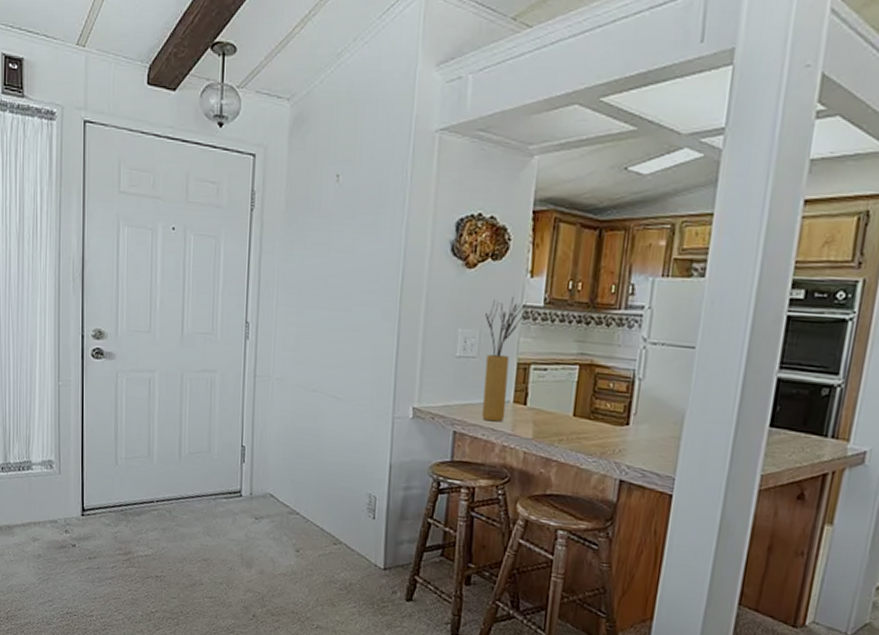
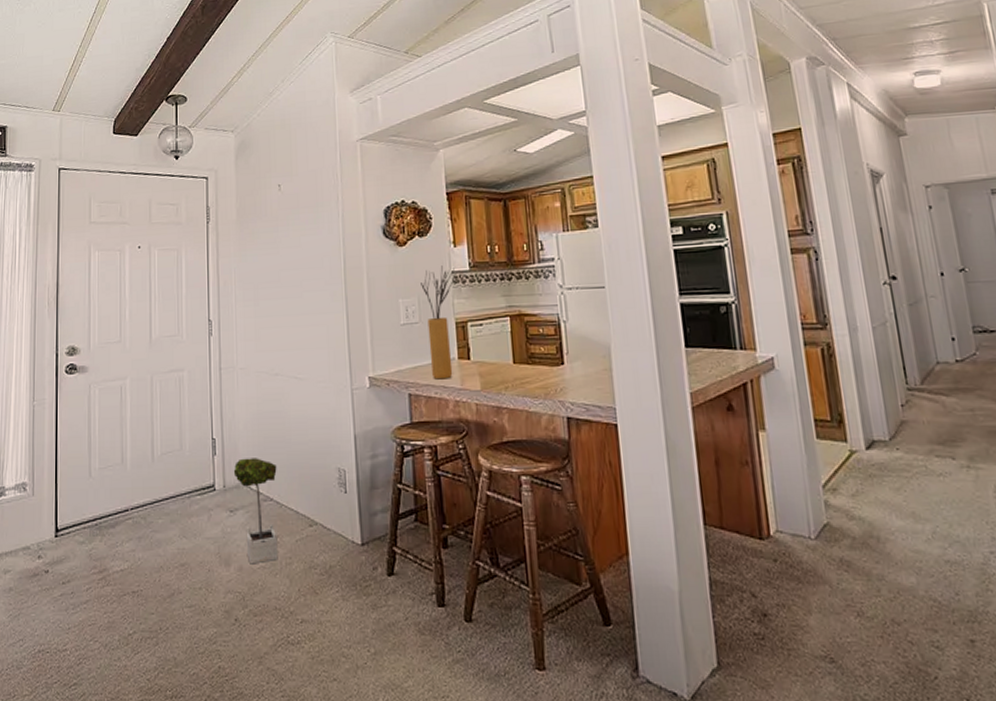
potted tree: none [261,470,306,571] -> present [233,458,278,565]

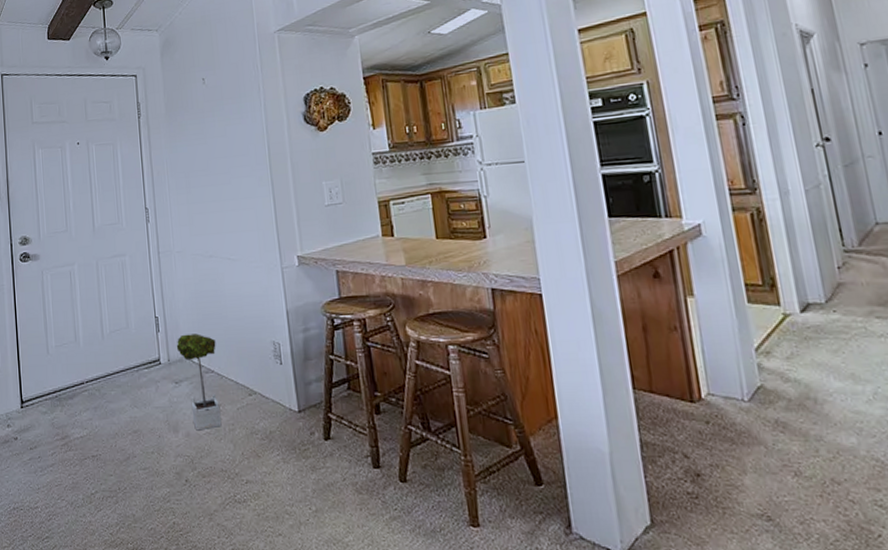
vase: present [421,265,455,380] -> none [342,148,378,257]

